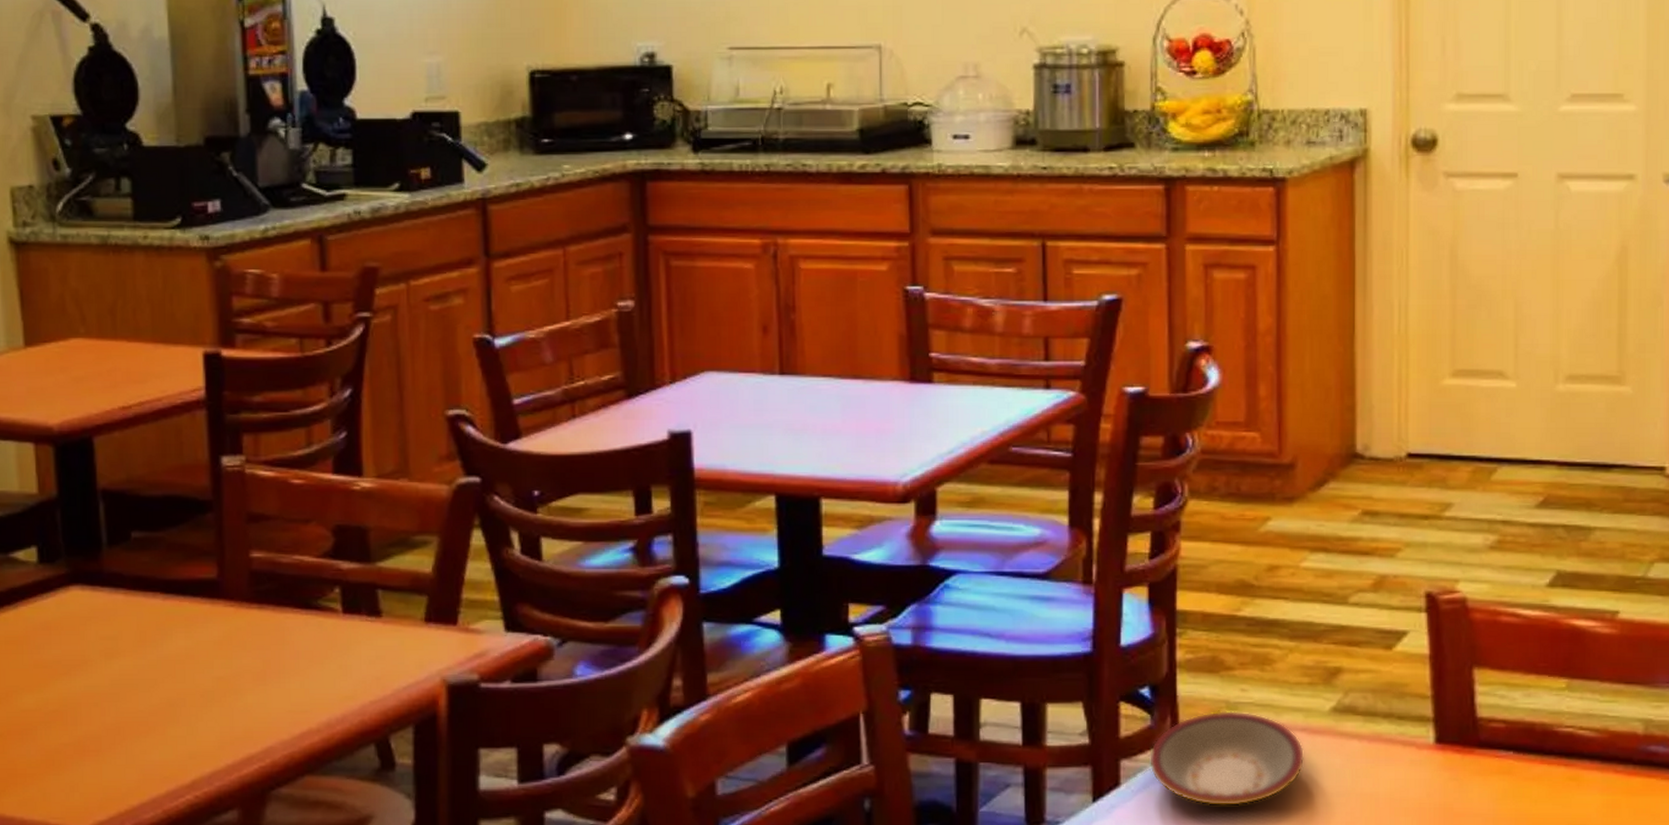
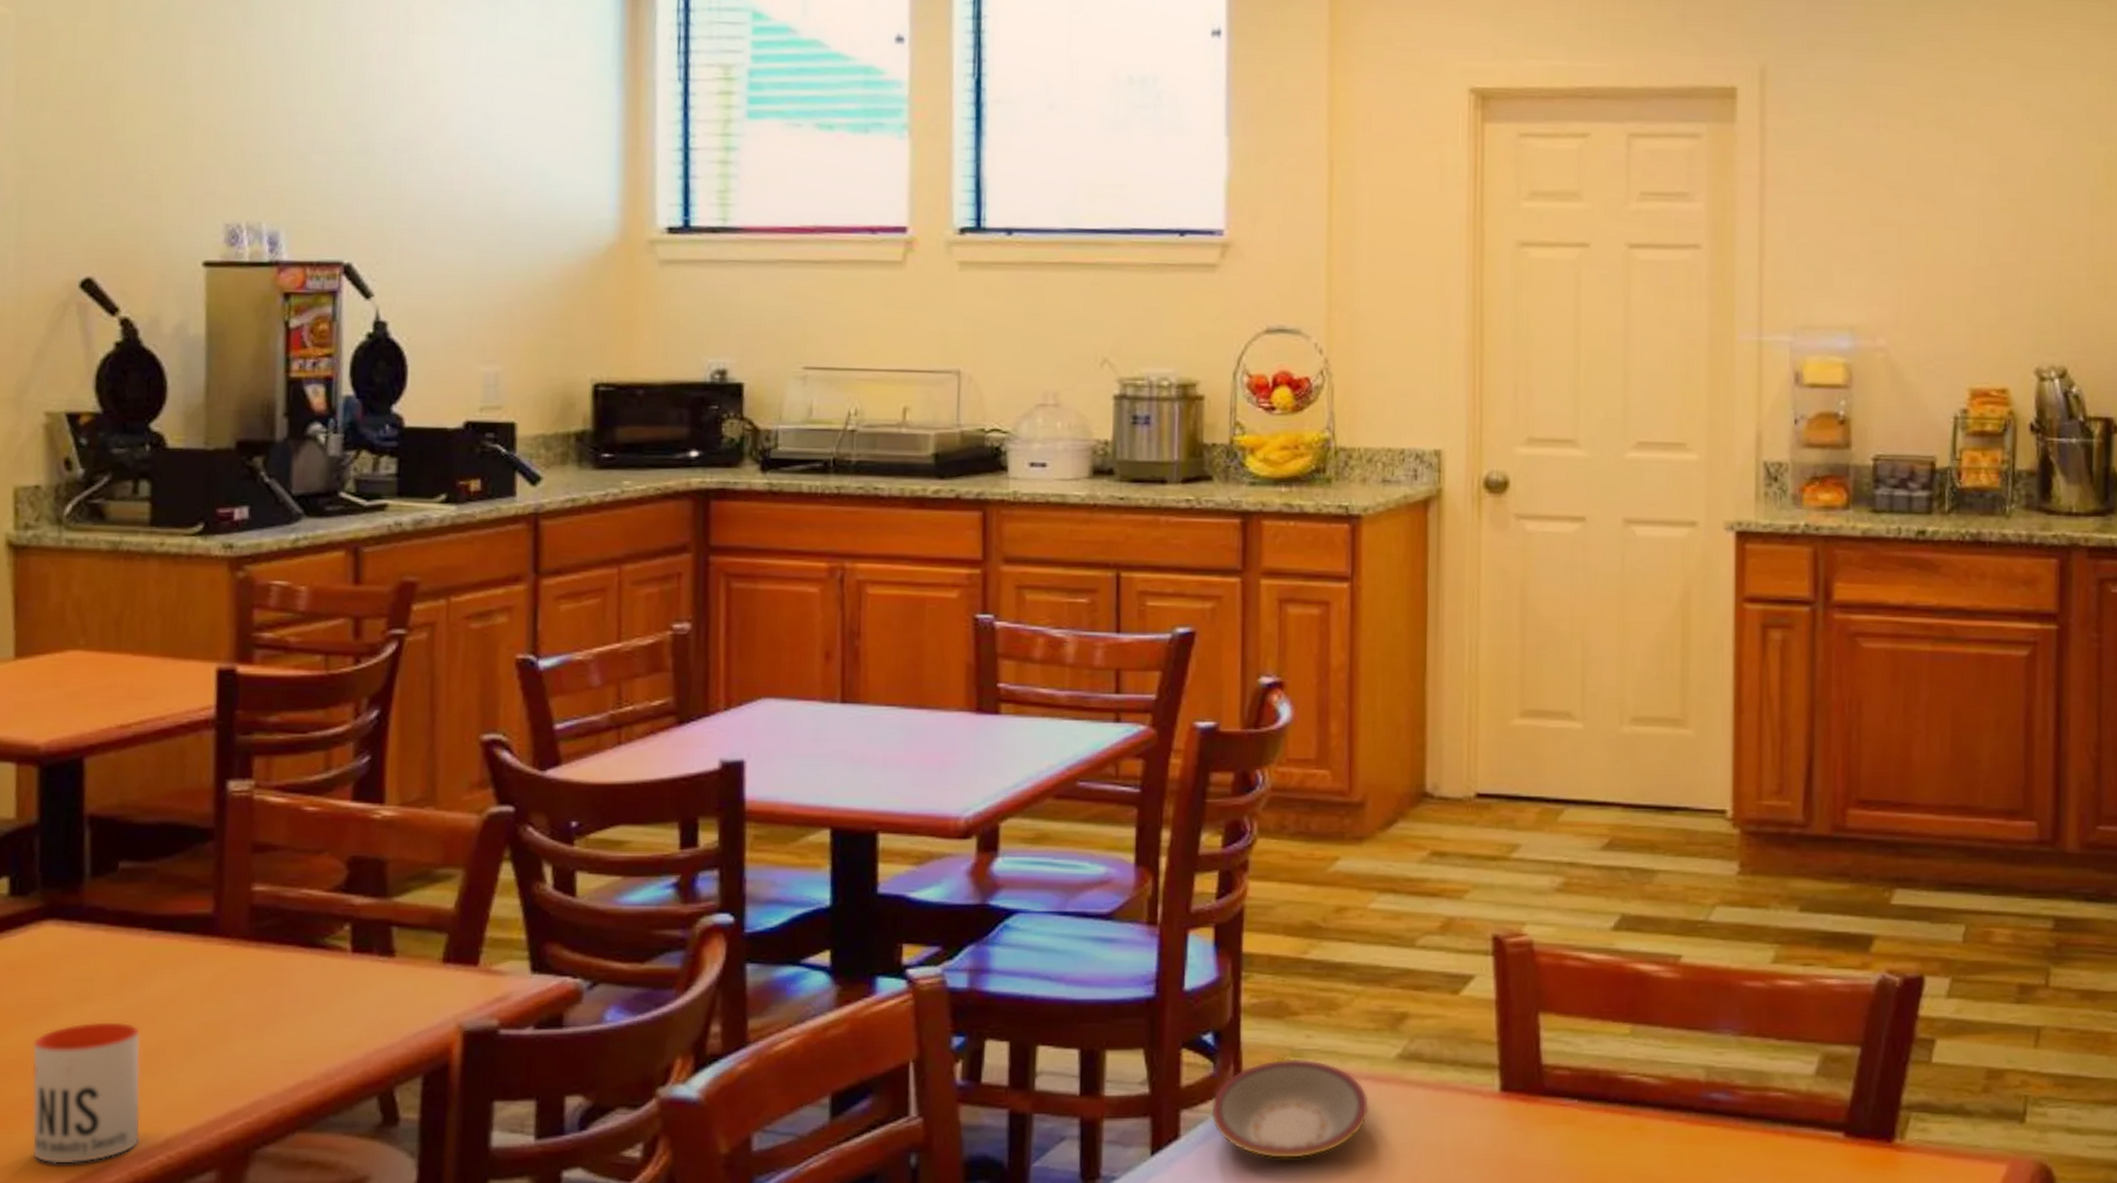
mug: none [71,676,170,802] -> present [32,1022,141,1164]

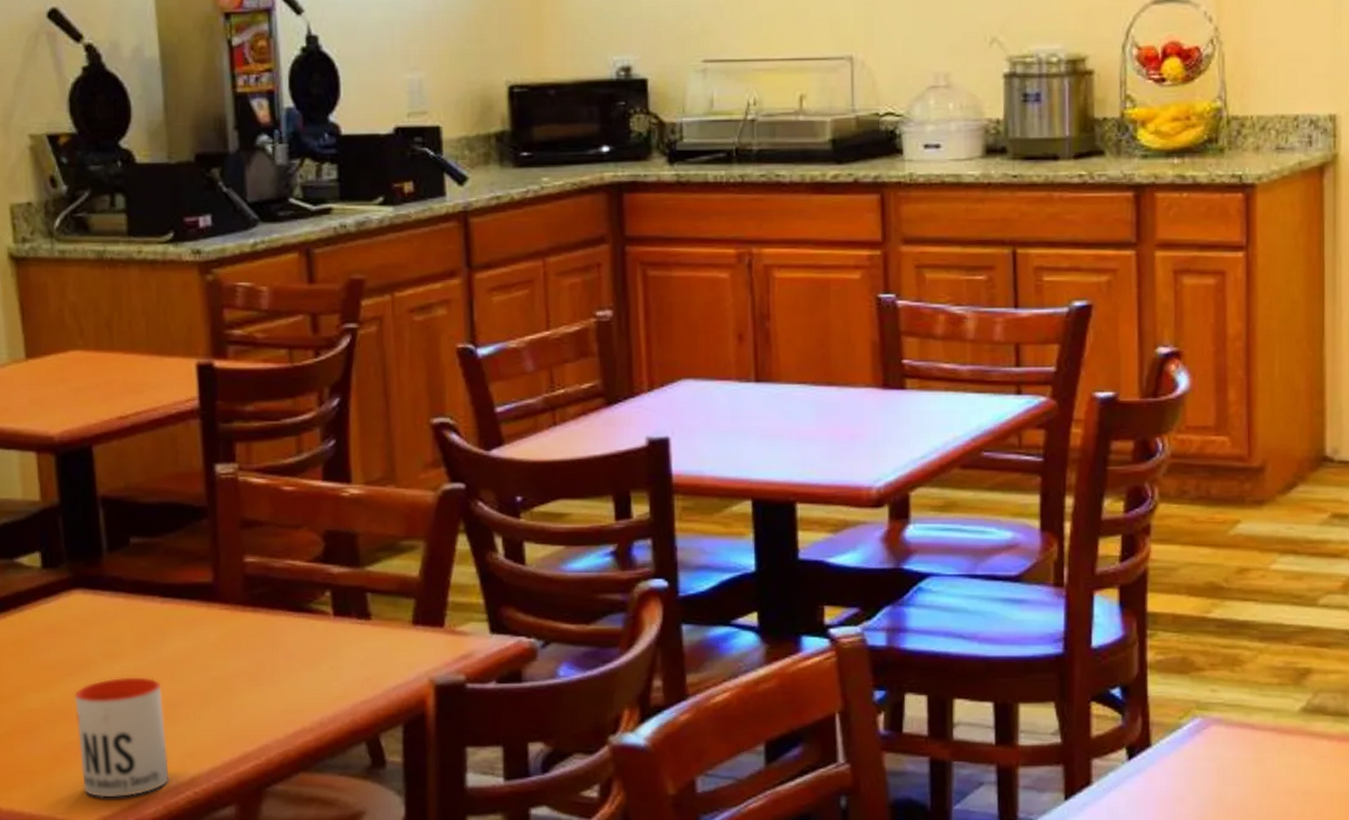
plate: present [1211,1059,1370,1159] -> none [1121,711,1275,805]

